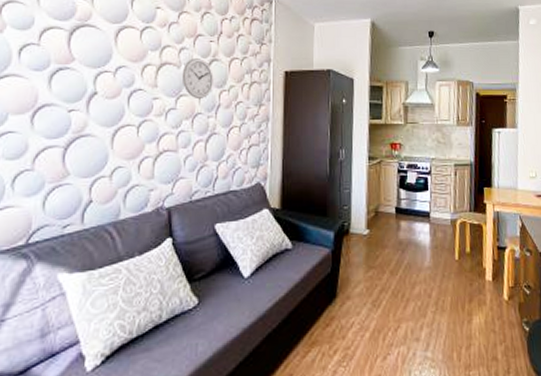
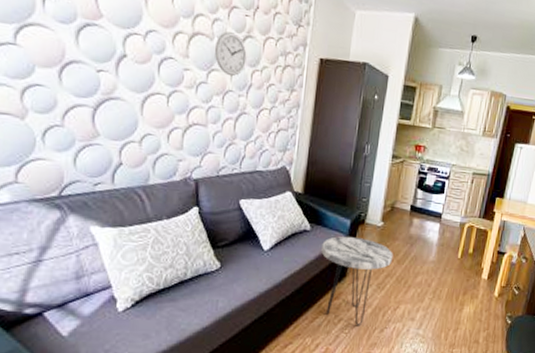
side table: none [306,249,385,356] -> present [321,236,393,326]

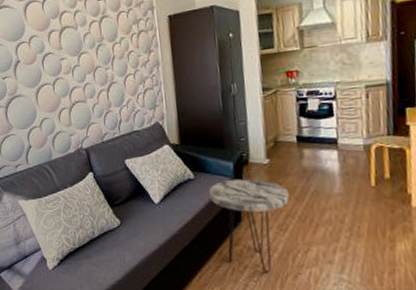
wall clock: present [214,31,247,77] -> none [79,17,107,55]

